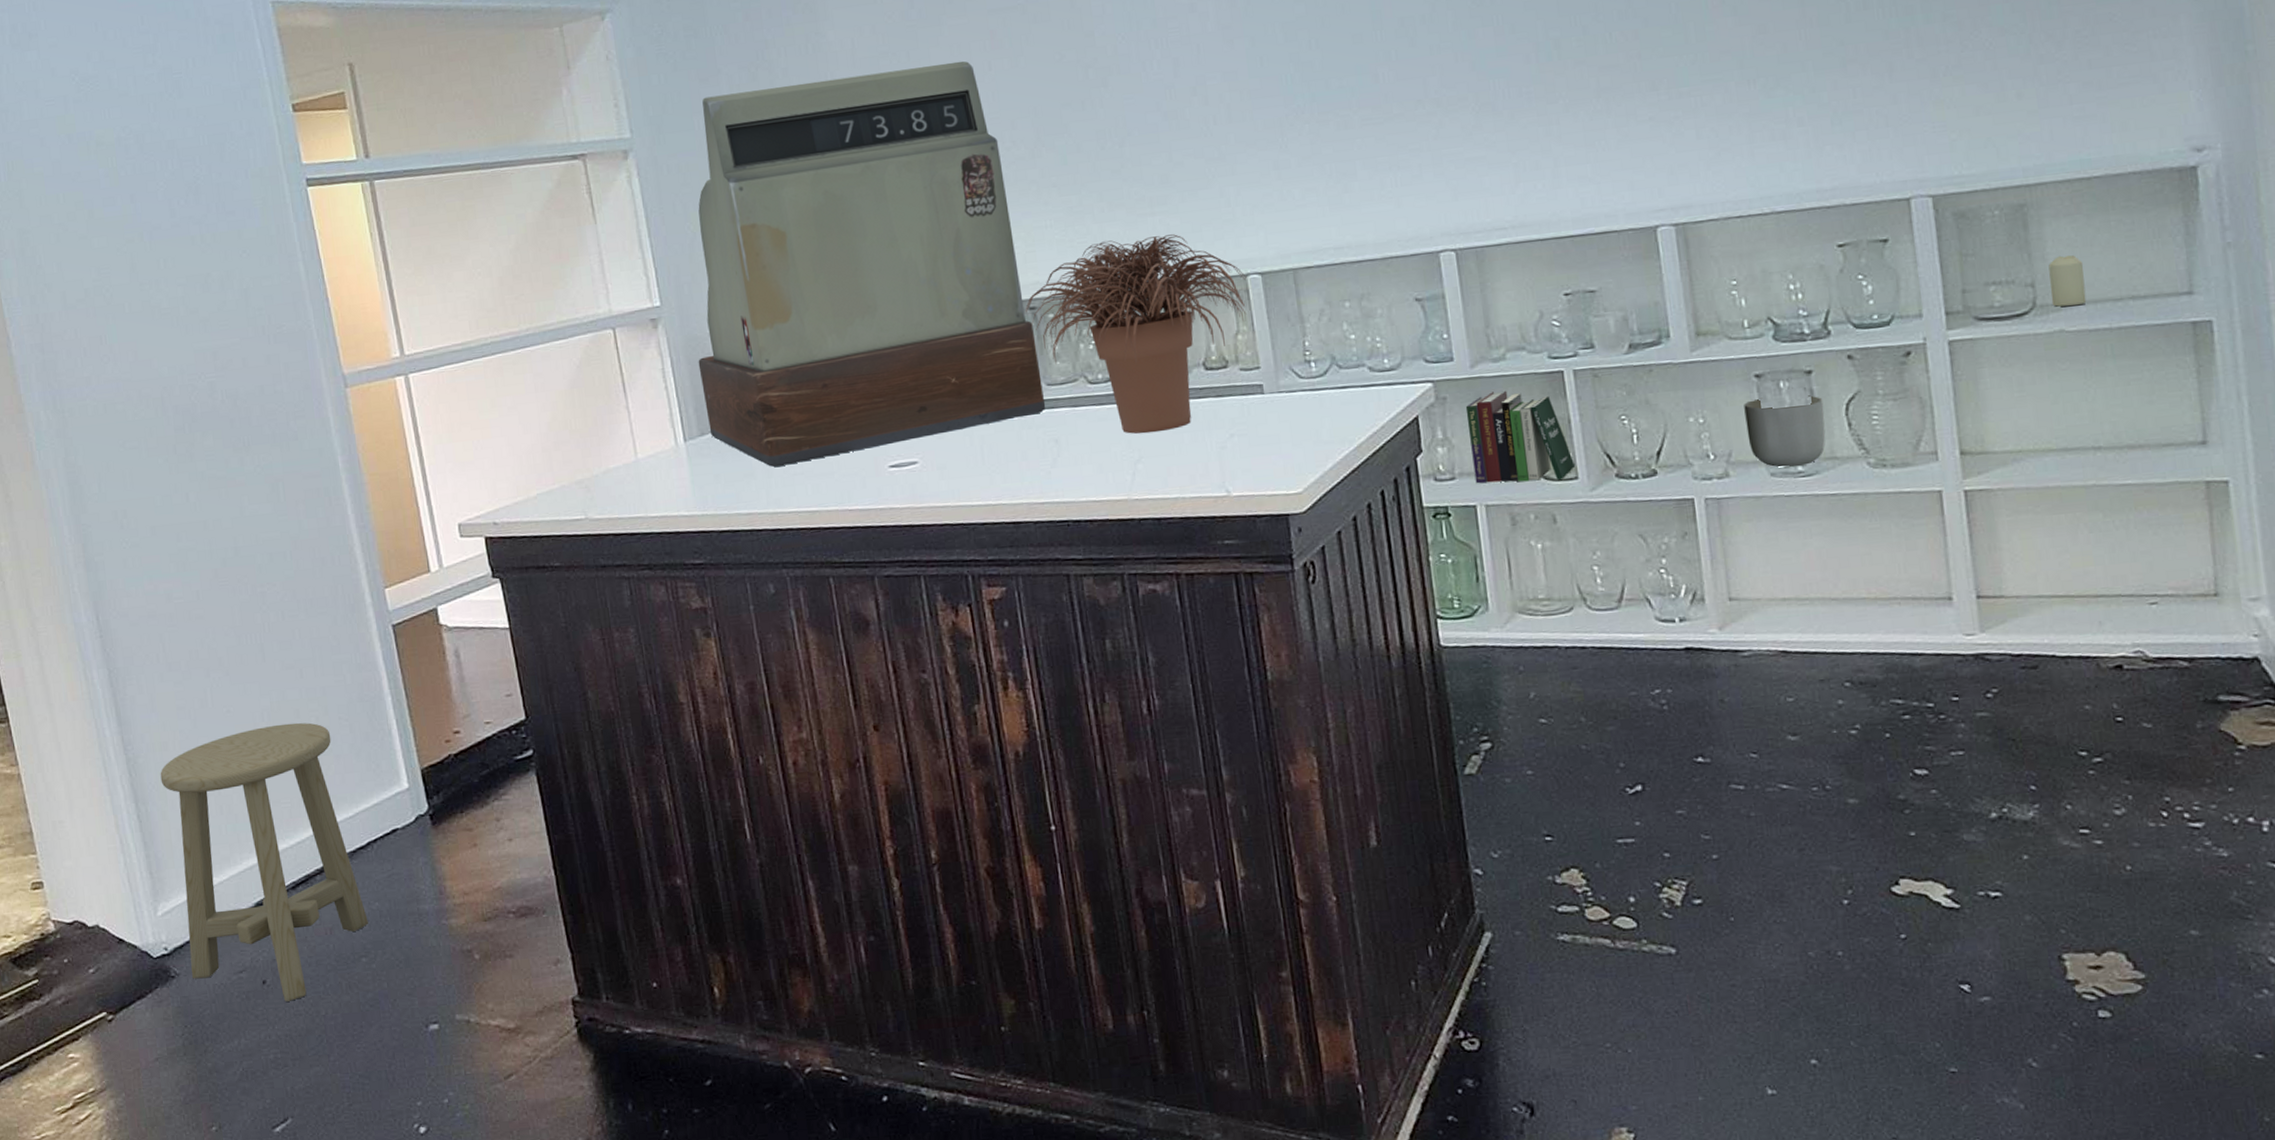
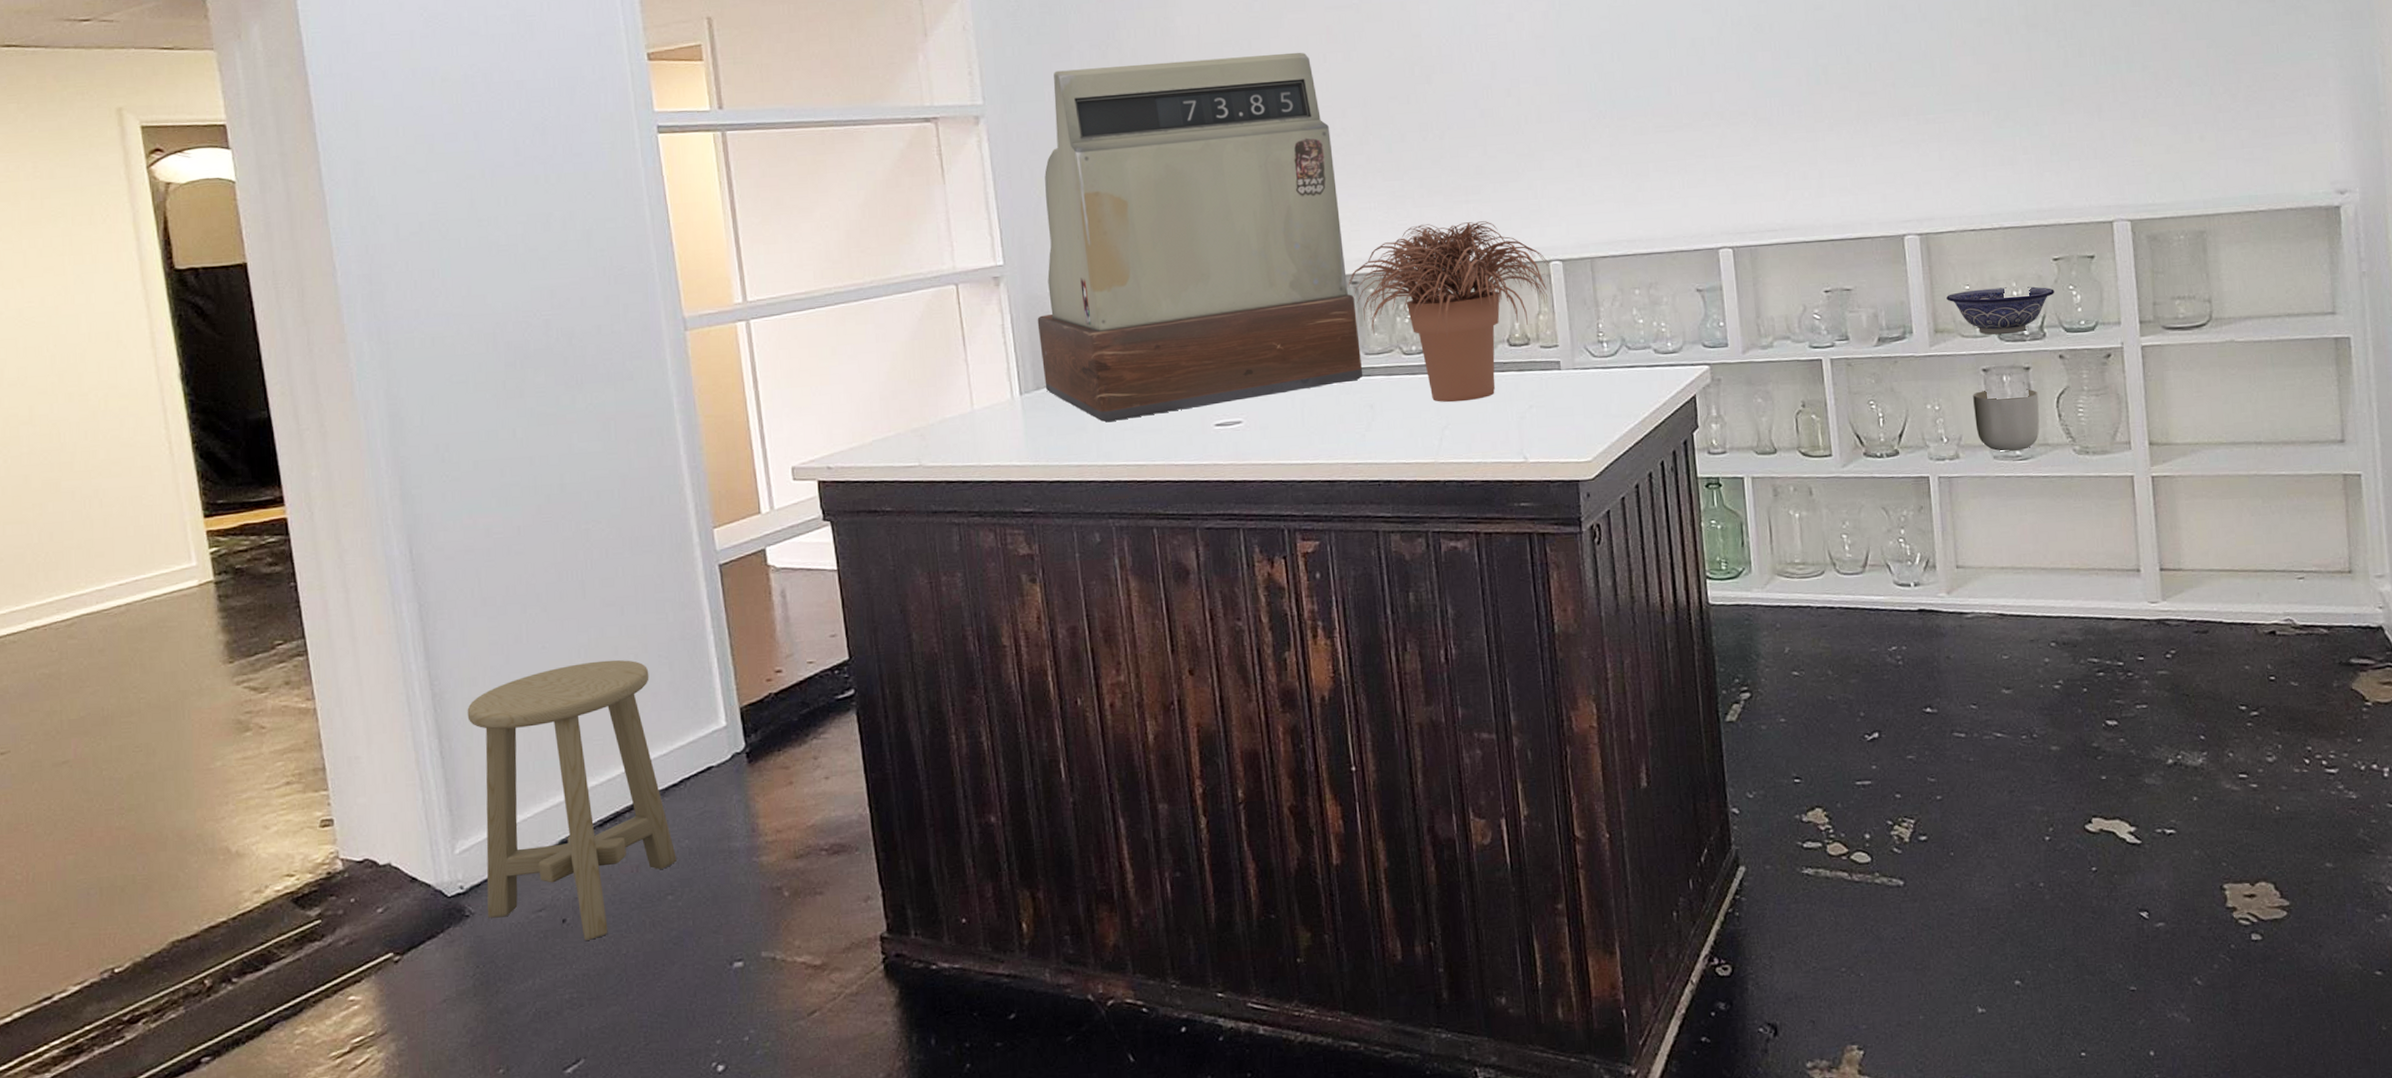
books: present [1465,390,1576,484] -> none [1737,375,1830,458]
decorative bowl: none [1709,278,1840,336] -> present [1946,286,2055,335]
candle: present [2048,255,2087,307] -> none [2222,276,2252,321]

